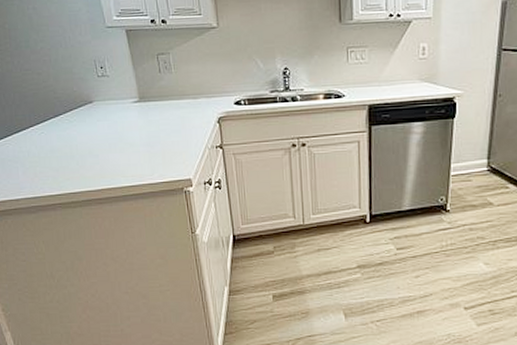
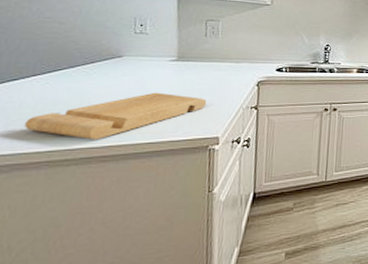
cutting board: none [35,135,174,184] -> present [23,92,207,140]

